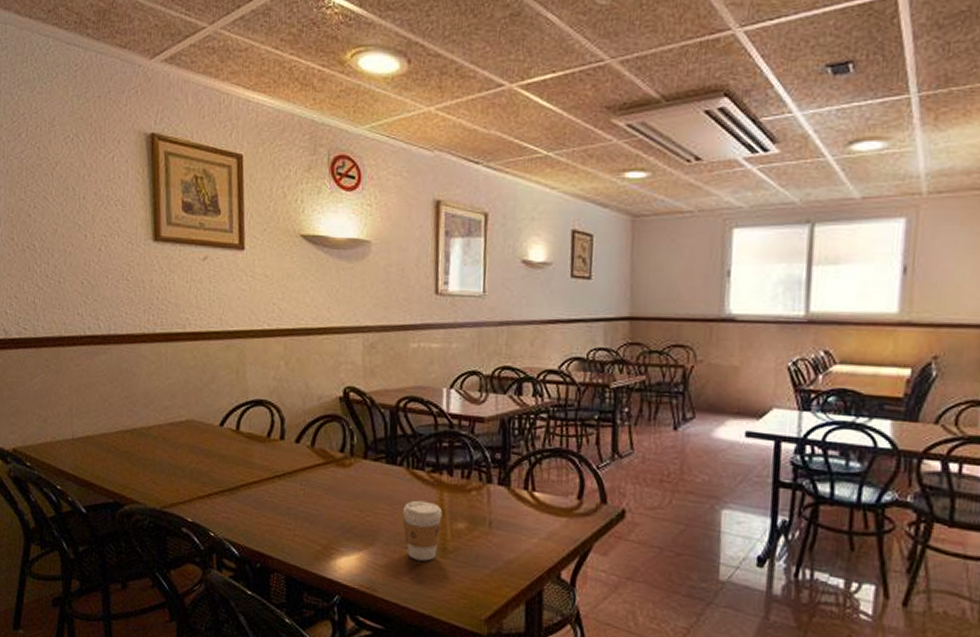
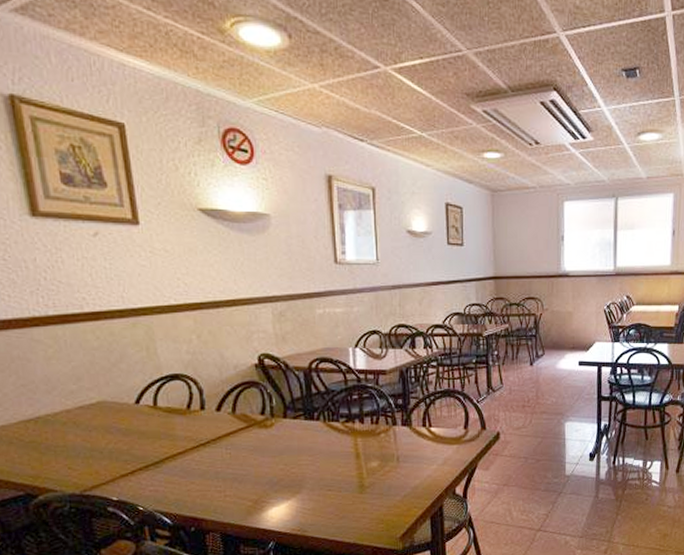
coffee cup: present [402,500,443,561] -> none [323,448,358,499]

